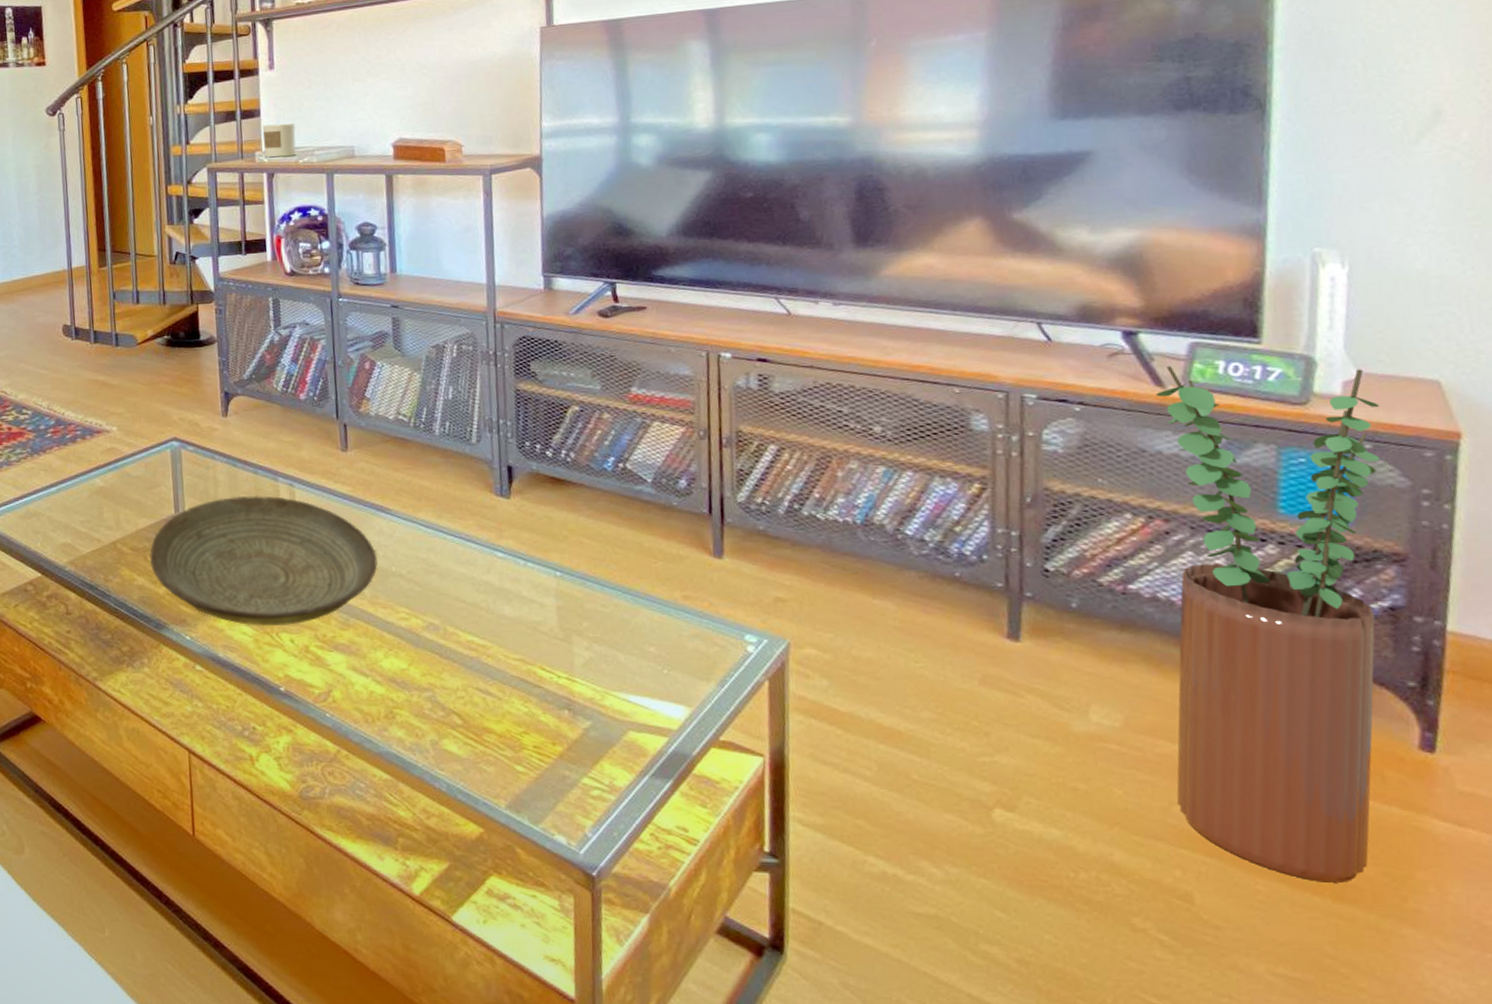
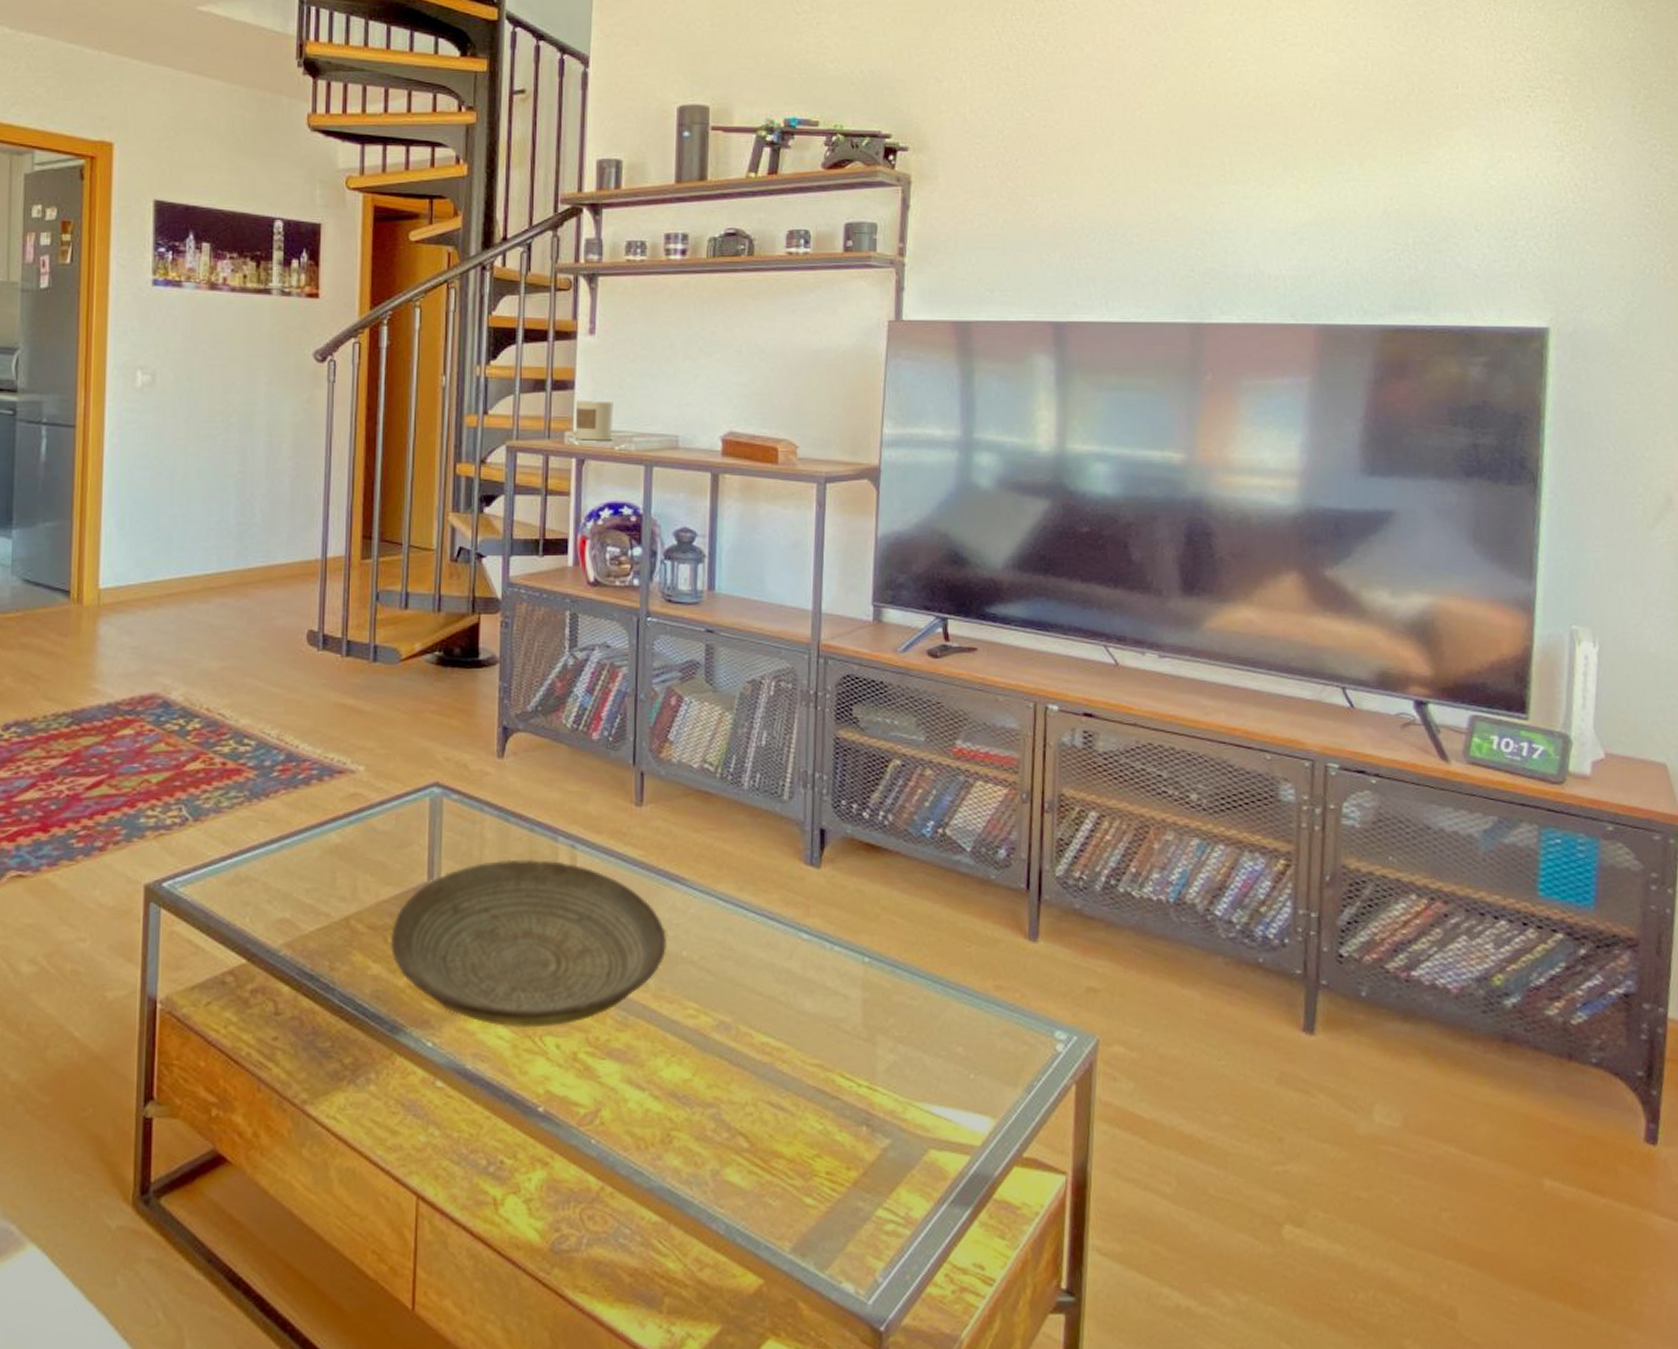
vase: present [1155,365,1380,883] -> none [1440,738,1620,1289]

